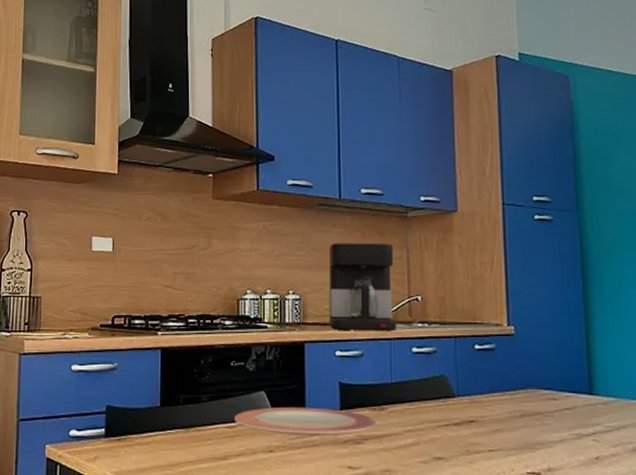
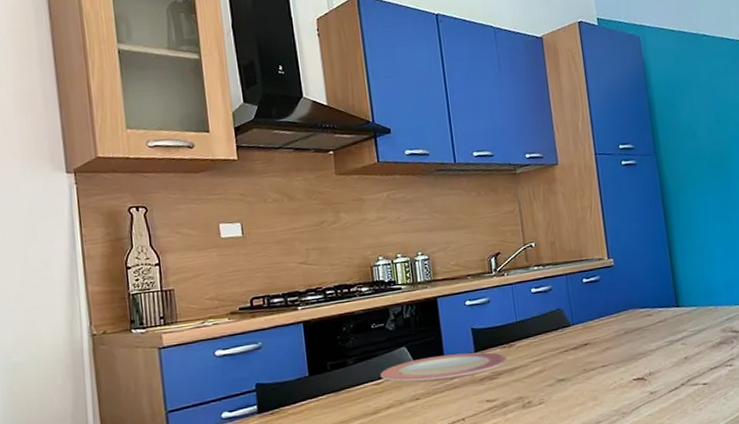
coffee maker: present [328,243,397,332] -> none [450,199,517,283]

